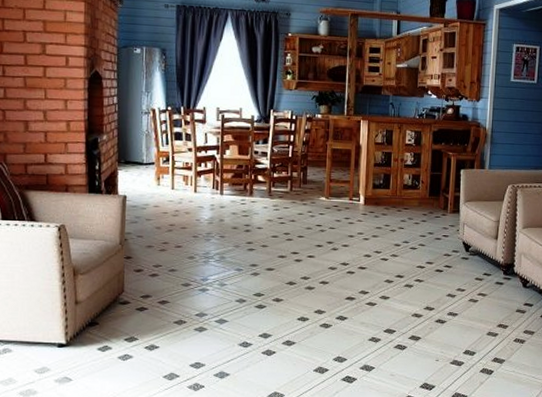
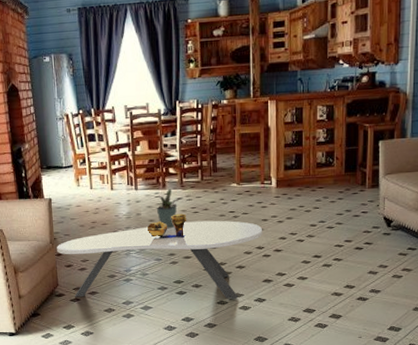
coffee table: none [127,232,349,317] -> present [57,220,263,300]
decorative bowl: none [229,223,273,249] -> present [146,213,187,239]
potted plant: none [242,197,270,238] -> present [157,189,183,229]

